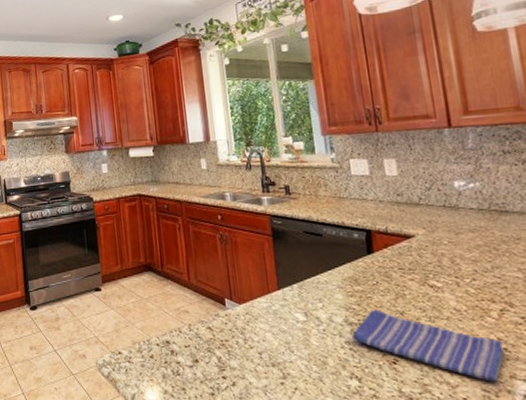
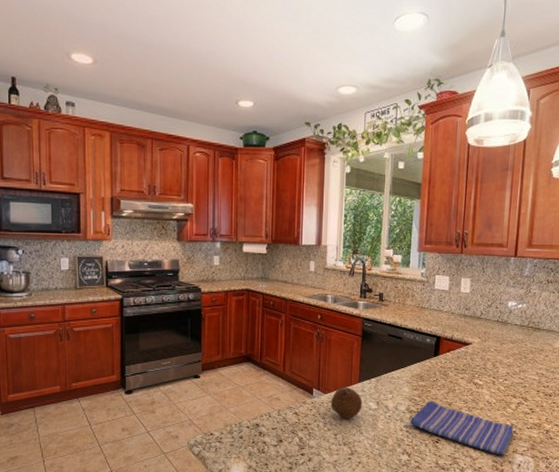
fruit: none [247,296,287,335] -> present [331,387,363,420]

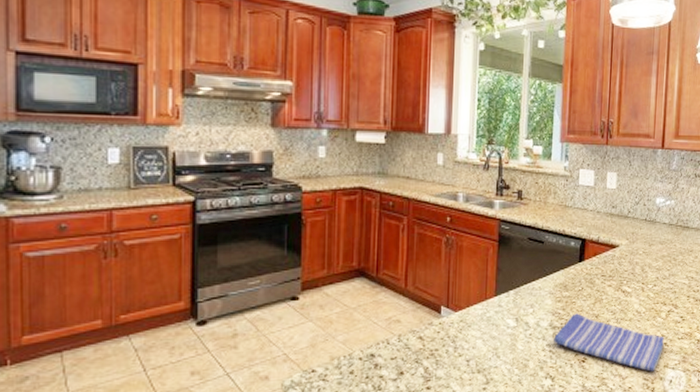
fruit: present [331,387,363,420] -> none [462,303,499,342]

